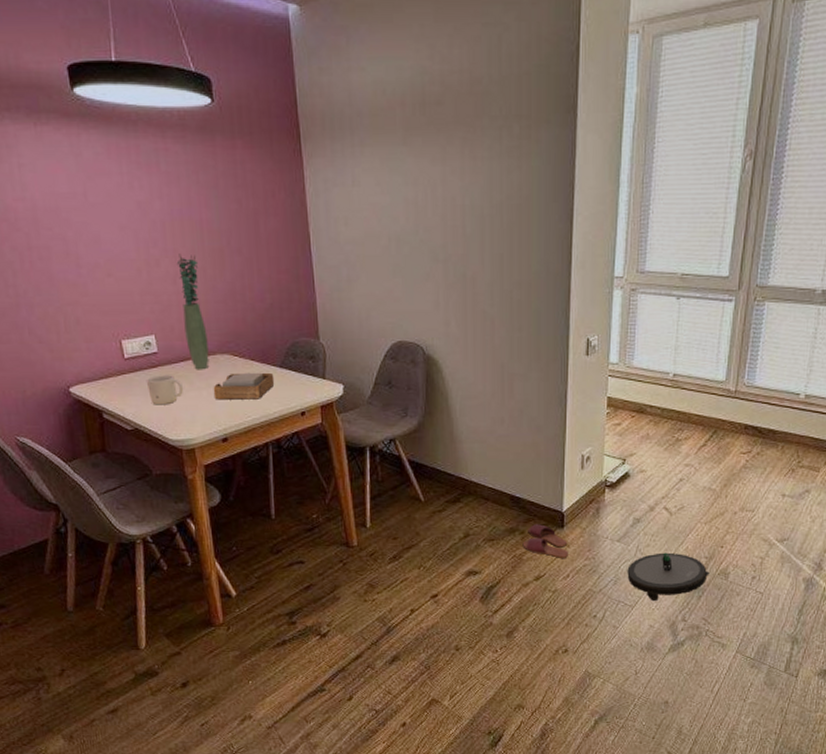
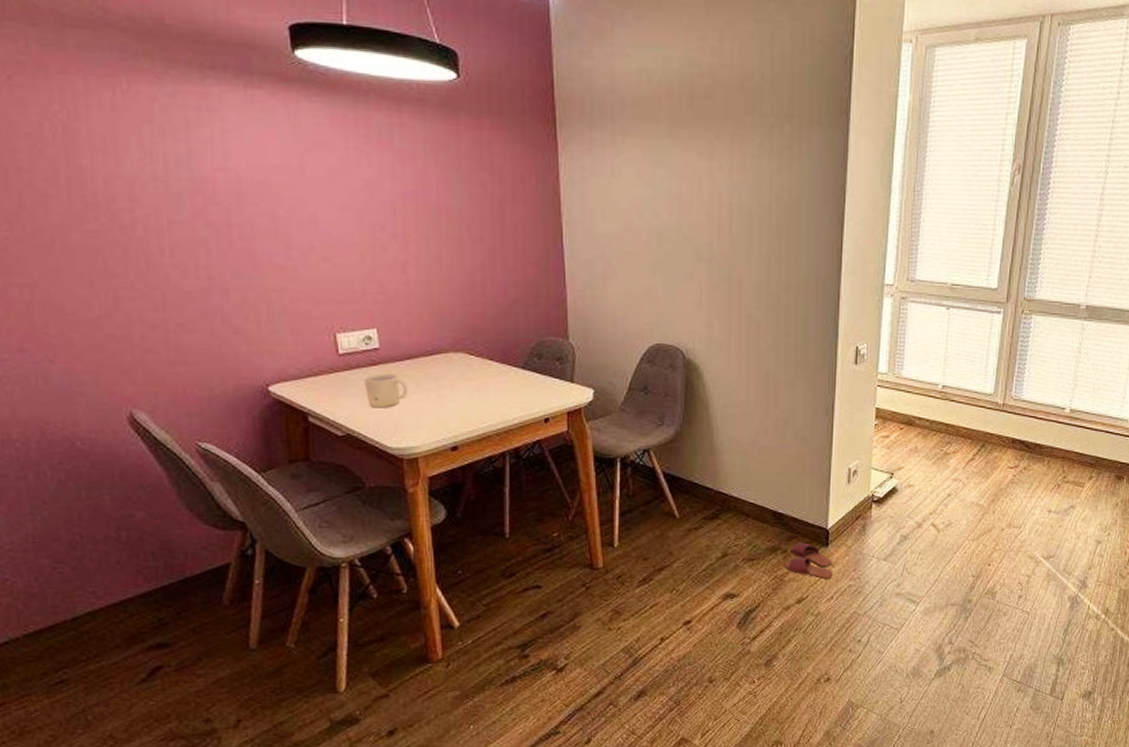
vase: present [176,253,209,370] -> none [407,239,440,370]
napkin holder: present [213,372,275,400] -> none [443,373,516,404]
robot vacuum: present [627,552,710,601] -> none [893,571,977,623]

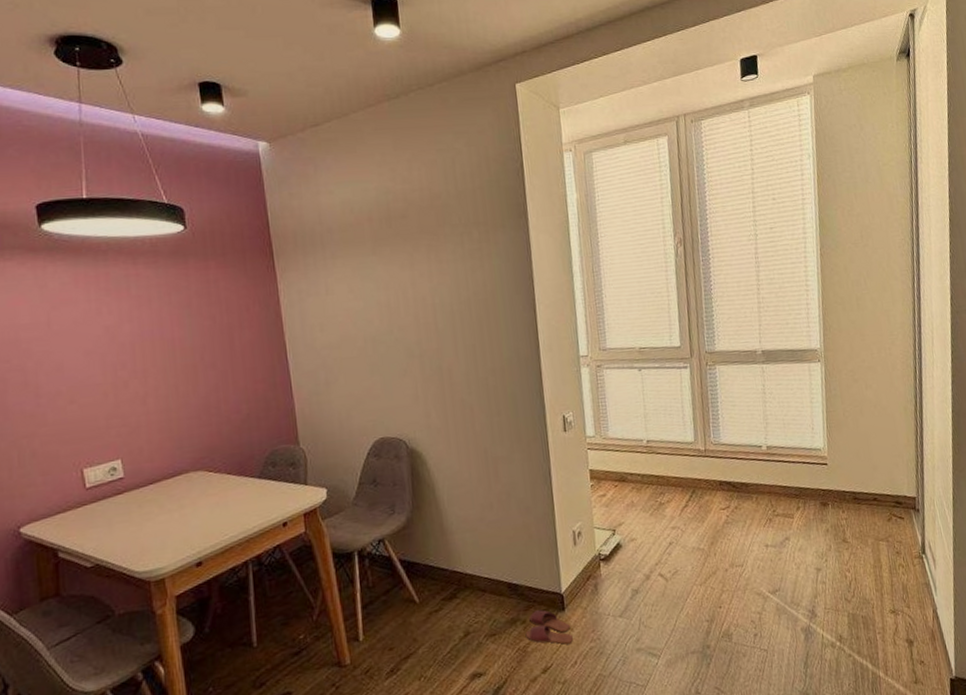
mug: present [363,374,407,408] -> none [109,500,152,536]

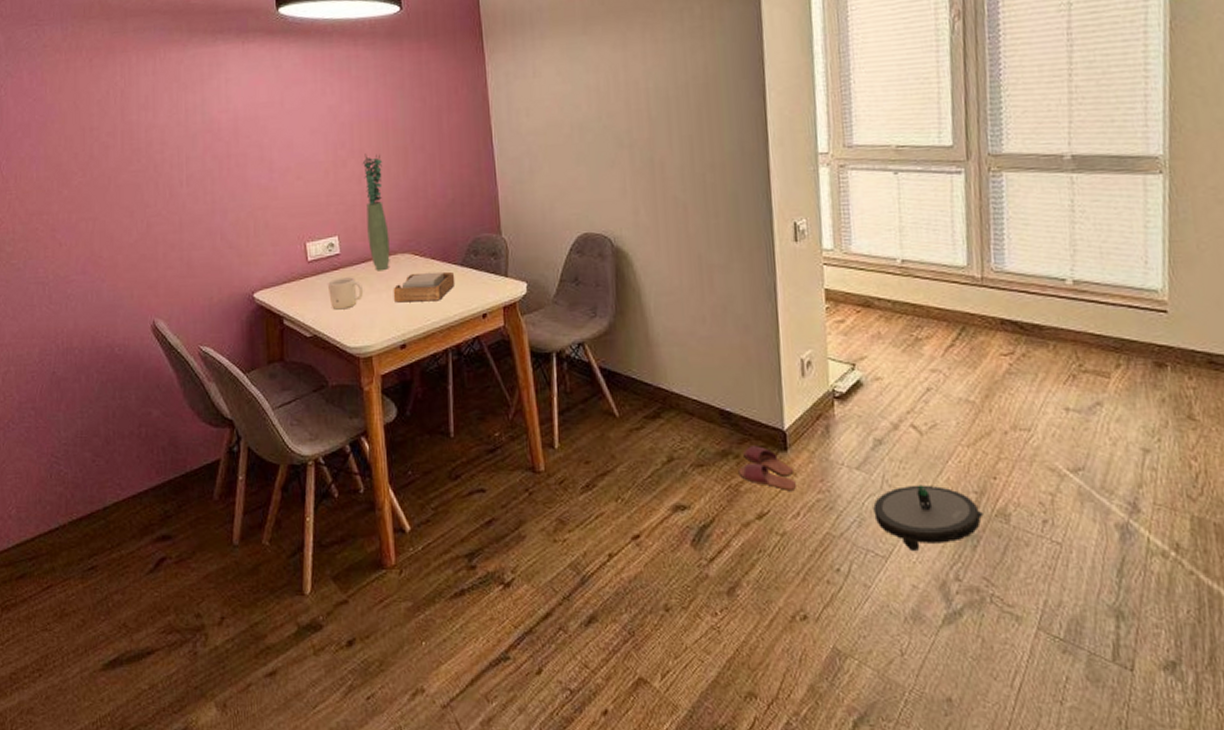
mug: none [109,500,152,536] -> present [327,277,363,310]
vase: none [146,373,182,492] -> present [362,153,390,271]
napkin holder: none [185,484,254,521] -> present [393,271,456,303]
robot vacuum: none [633,620,714,676] -> present [873,485,984,550]

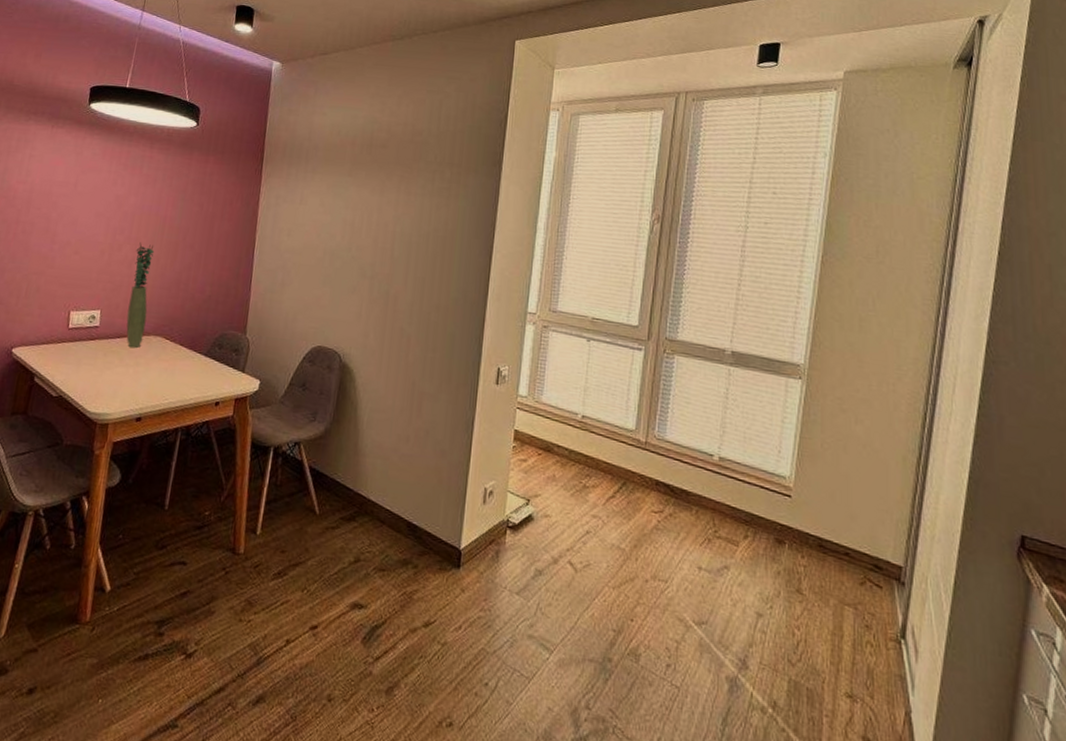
mug: present [327,277,363,310] -> none [80,347,113,377]
napkin holder: present [393,271,456,303] -> none [138,355,198,384]
slippers: present [738,446,796,490] -> none [414,559,463,605]
robot vacuum: present [873,485,984,550] -> none [525,615,618,676]

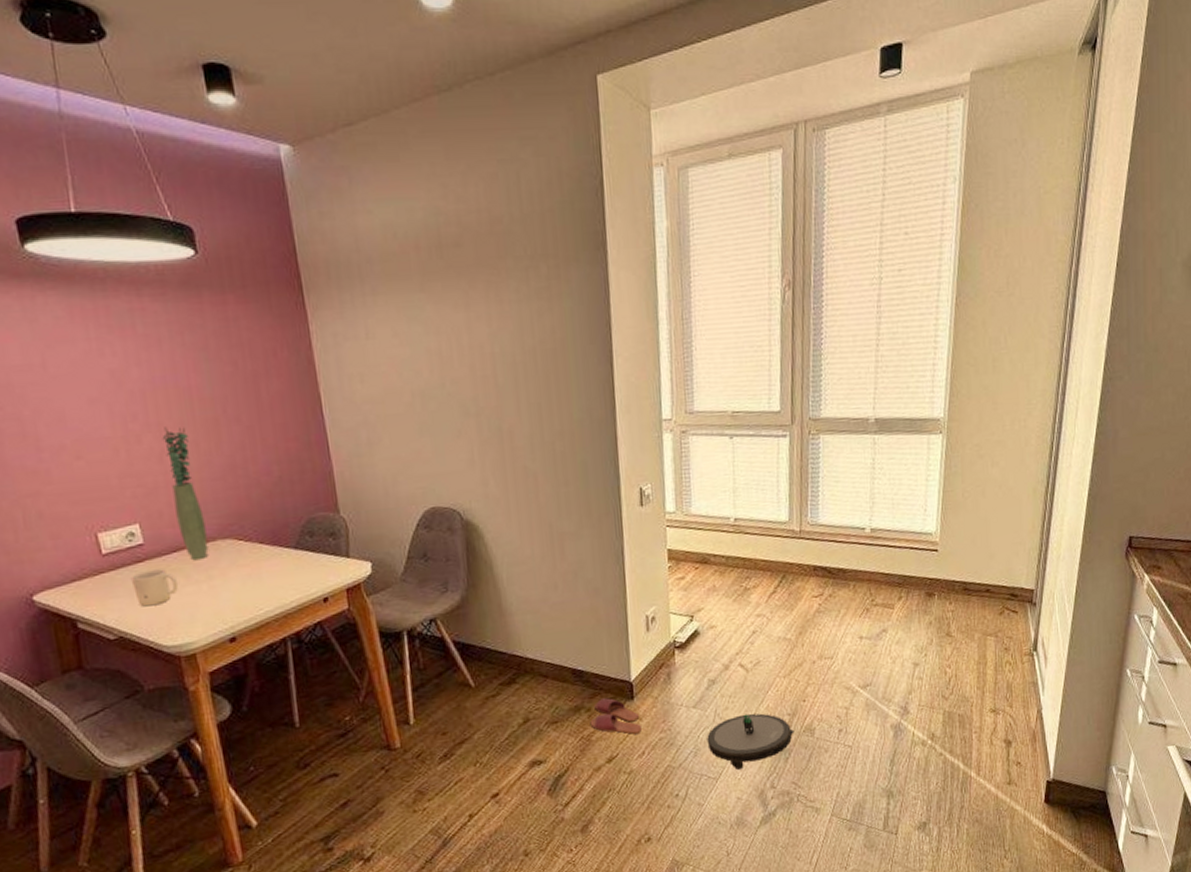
mug: none [80,347,113,377] -> present [130,569,178,607]
slippers: none [414,559,463,605] -> present [590,698,641,734]
robot vacuum: none [525,615,618,676] -> present [707,713,794,770]

